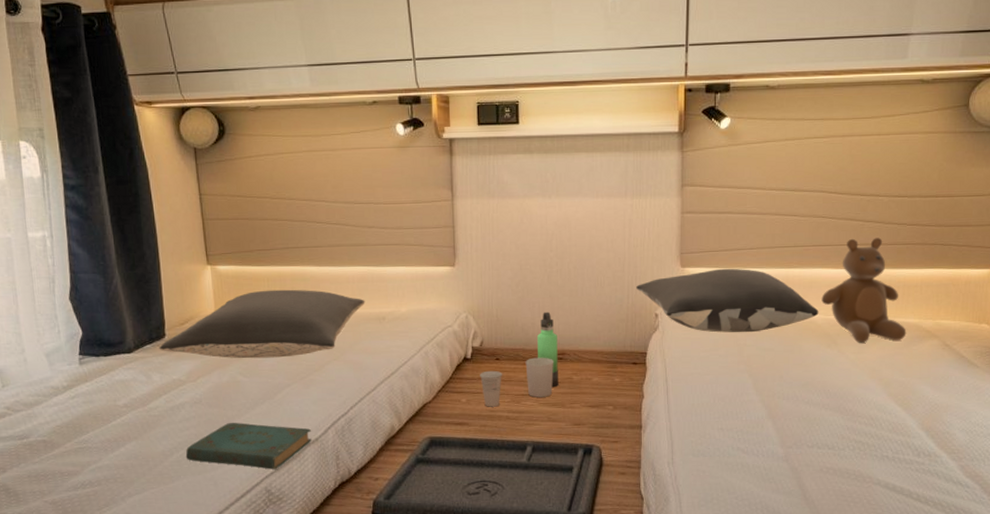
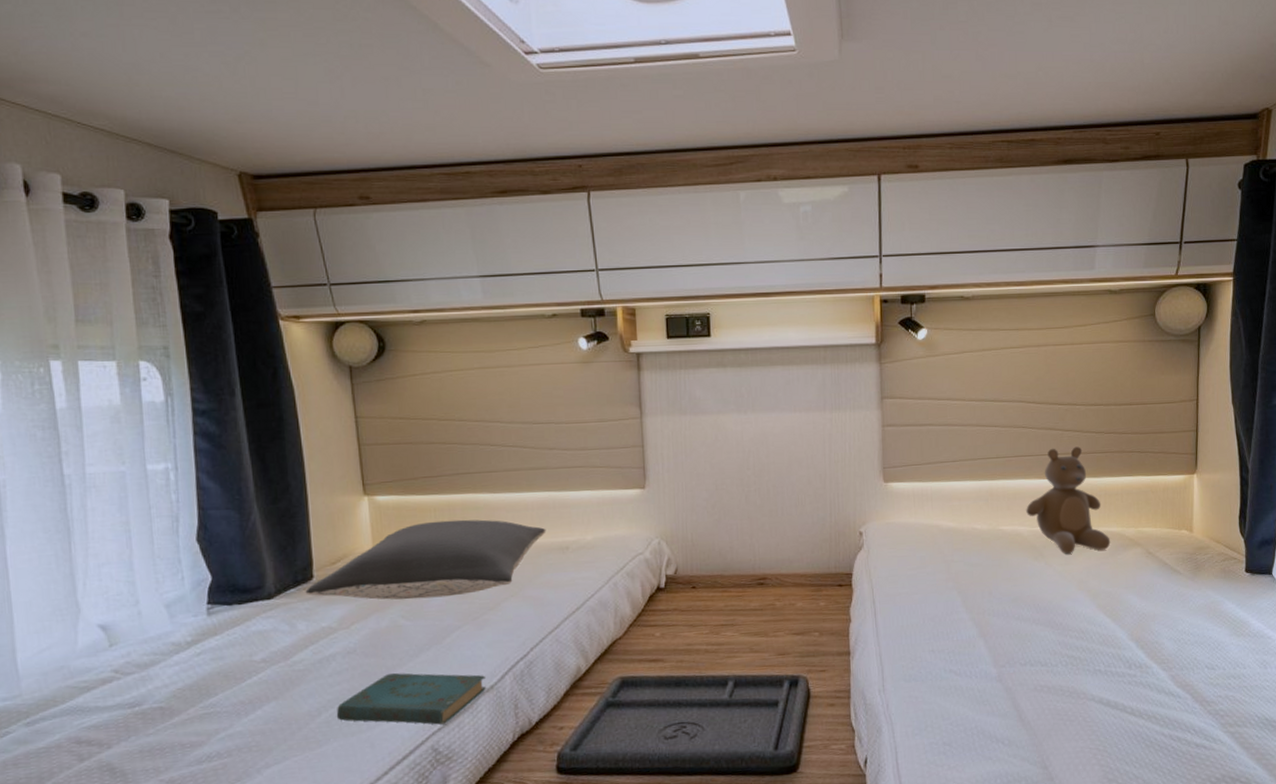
cup: present [480,370,503,407] -> none [675,600,700,640]
candle holder: present [525,357,554,398] -> none [724,583,755,627]
thermos bottle: present [537,311,559,388] -> none [736,534,760,616]
pillow: present [636,268,819,333] -> none [839,481,1024,550]

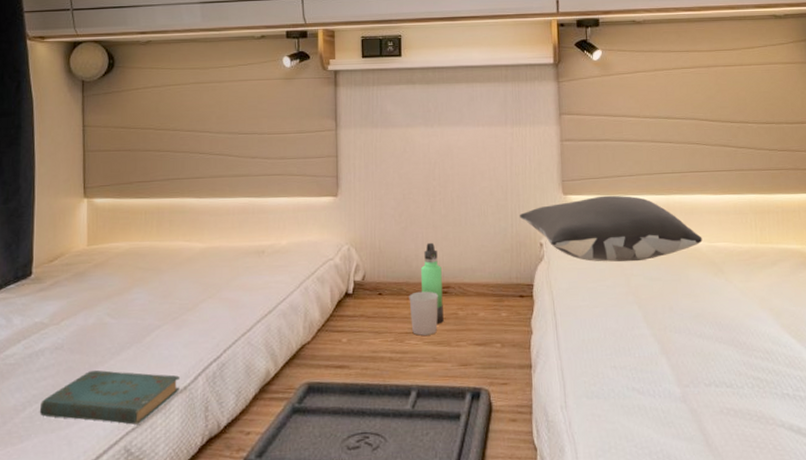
pillow: present [305,519,546,600] -> none [23,222,245,298]
candle holder: none [724,583,755,627] -> present [409,291,438,336]
thermos bottle: none [736,534,760,616] -> present [421,242,444,324]
pillow: none [839,481,1024,550] -> present [520,195,703,262]
teddy bear: present [1026,446,1111,554] -> none [703,163,791,271]

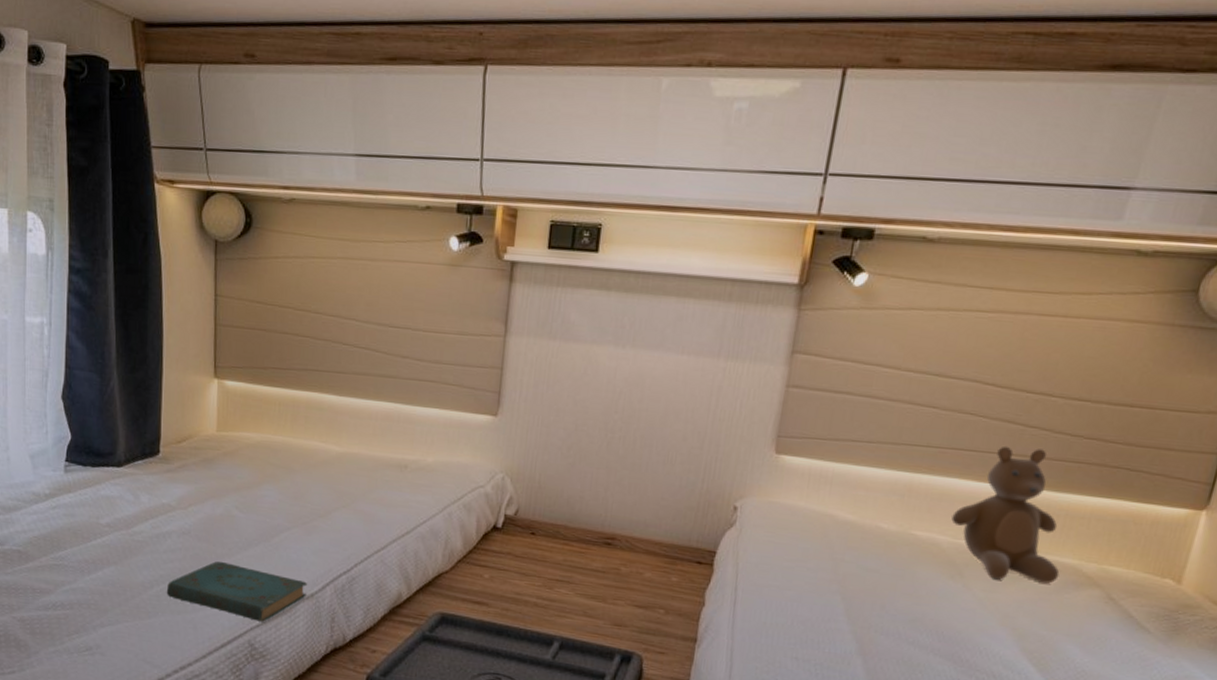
candle holder: present [409,291,438,336] -> none [563,538,600,587]
thermos bottle: present [421,242,444,324] -> none [582,485,609,577]
pillow: present [520,195,703,262] -> none [715,461,946,547]
teddy bear: none [703,163,791,271] -> present [951,446,1060,584]

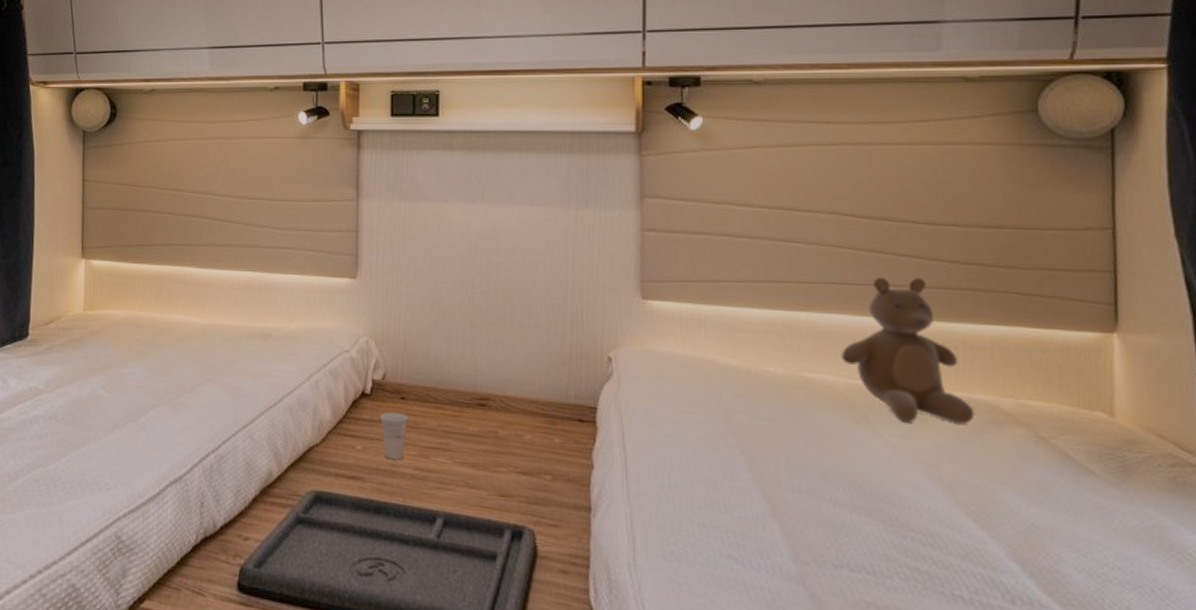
book: present [166,561,308,622] -> none [31,445,176,511]
cup: none [509,545,537,590] -> present [380,411,409,460]

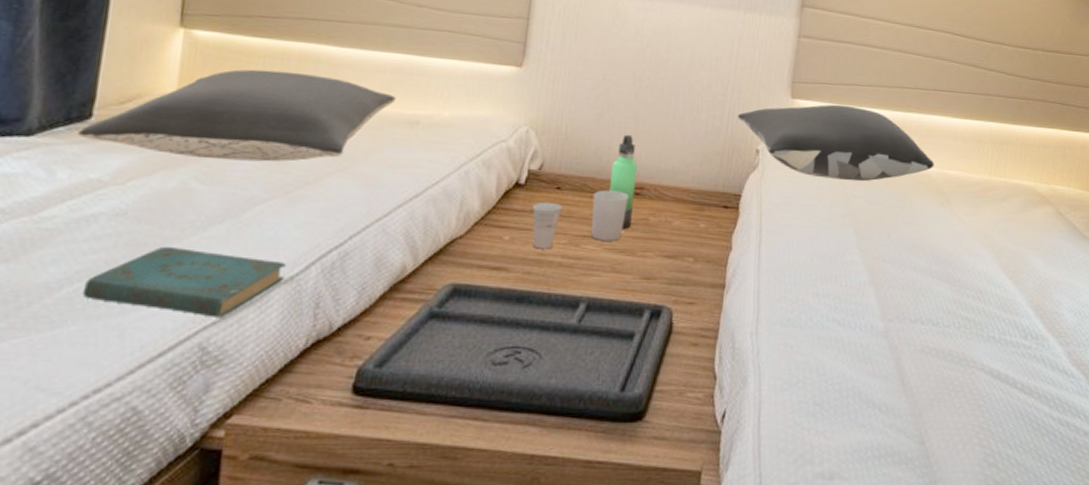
pillow: none [20,291,250,373] -> present [77,69,397,162]
book: none [31,445,176,511] -> present [82,246,287,318]
candle holder: none [438,400,474,454] -> present [591,190,628,241]
thermos bottle: none [454,343,480,443] -> present [610,134,638,230]
pillow: none [583,304,839,394] -> present [738,104,934,182]
teddy bear: present [841,276,975,424] -> none [938,86,1022,204]

